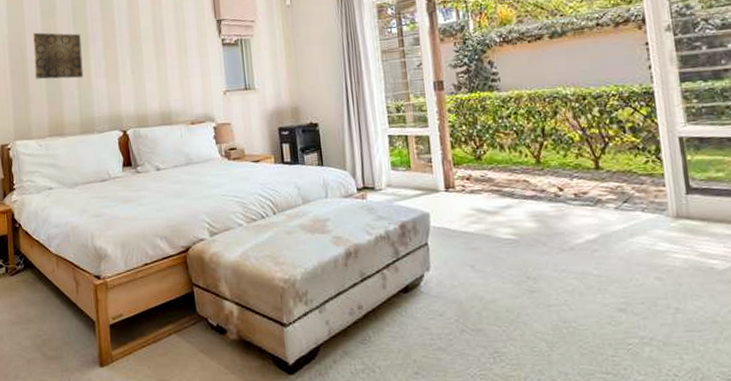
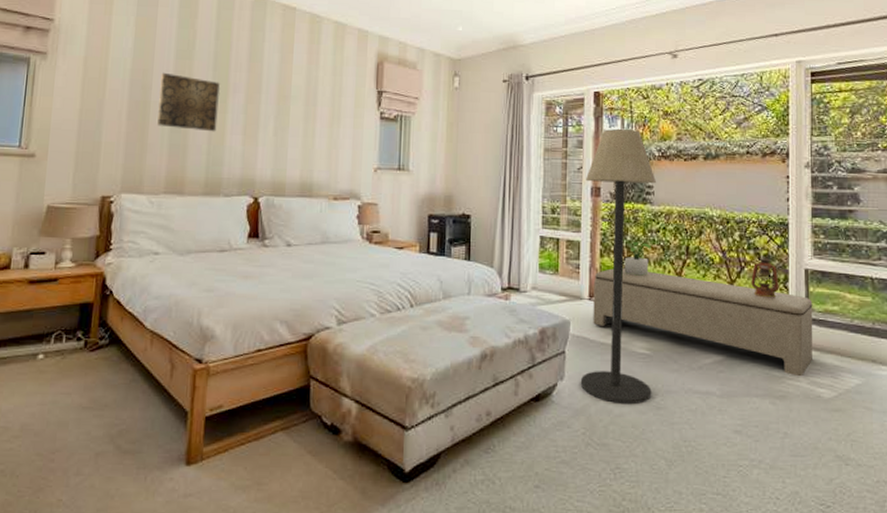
floor lamp: none [426,19,523,290] -> present [580,129,657,405]
bench: none [448,156,699,250] -> present [593,267,813,377]
potted plant: none [461,129,508,164] -> present [611,239,655,277]
lantern: none [617,124,652,172] -> present [751,251,779,298]

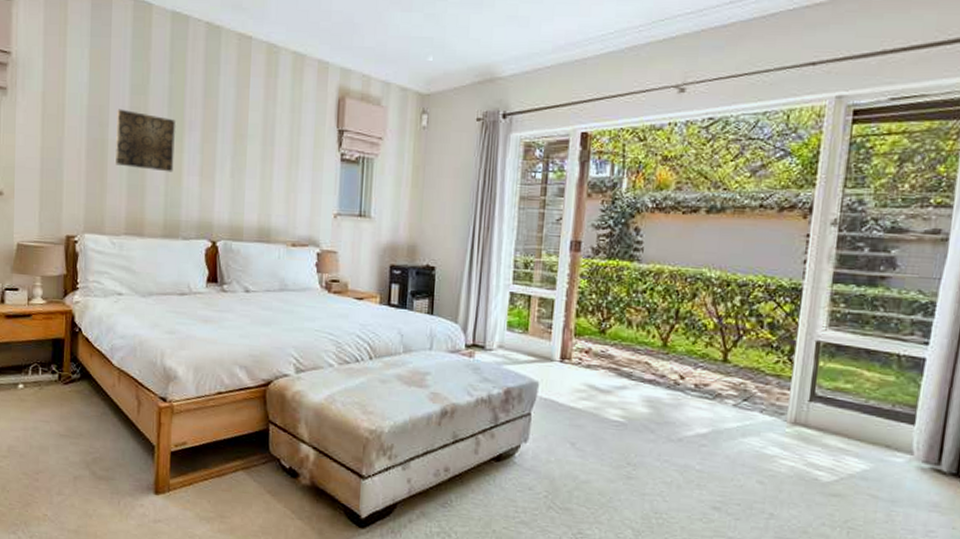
floor lamp: present [580,129,657,405] -> none [545,176,648,472]
bench: present [593,267,813,377] -> none [563,329,821,457]
potted plant: present [611,239,655,277] -> none [589,299,640,341]
lantern: present [751,251,779,298] -> none [748,319,783,371]

